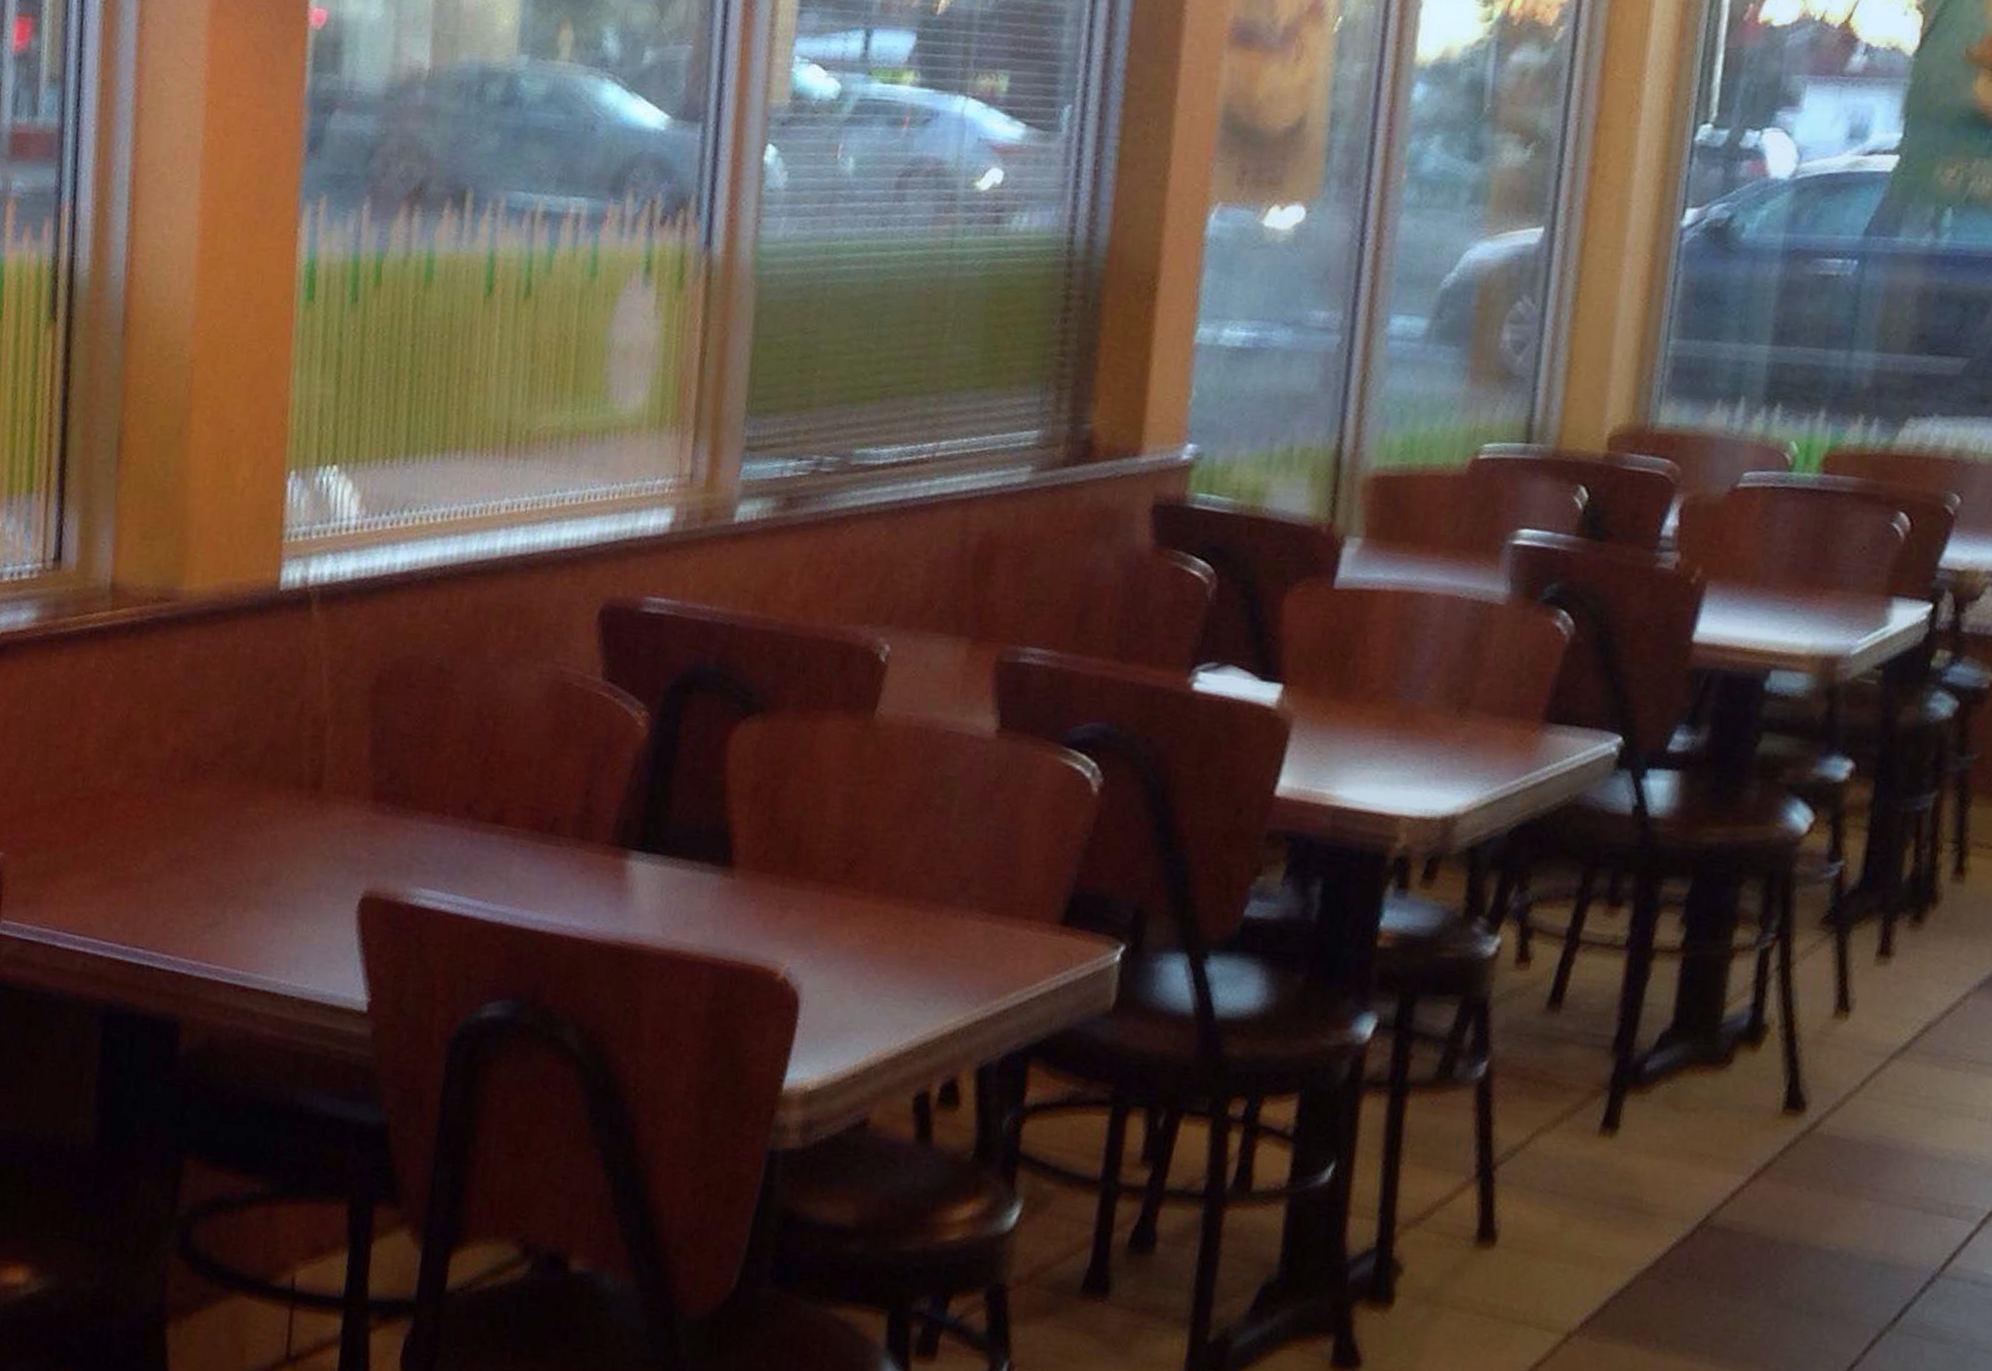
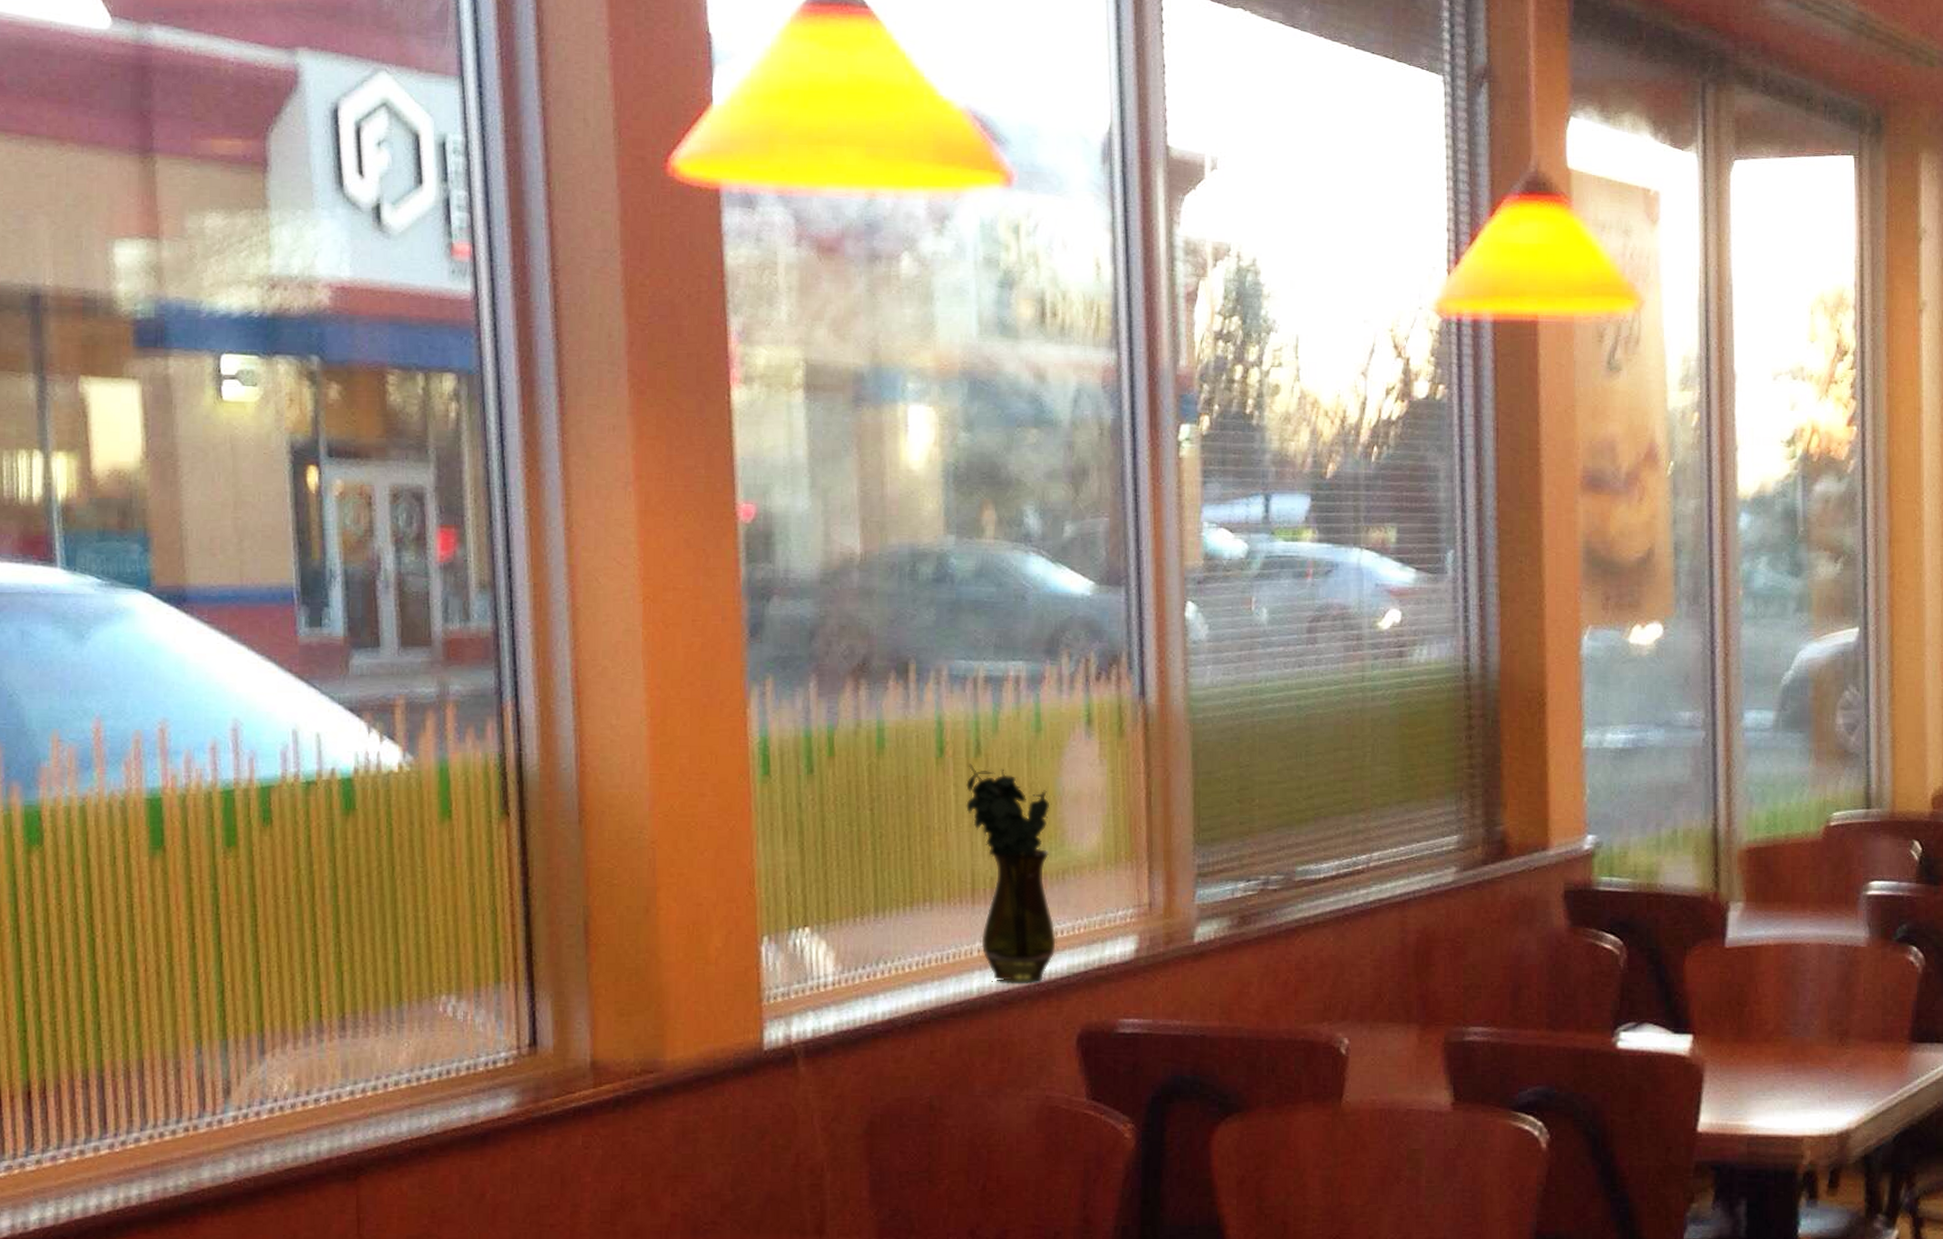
vase: none [509,305,598,548] -> present [966,764,1056,983]

